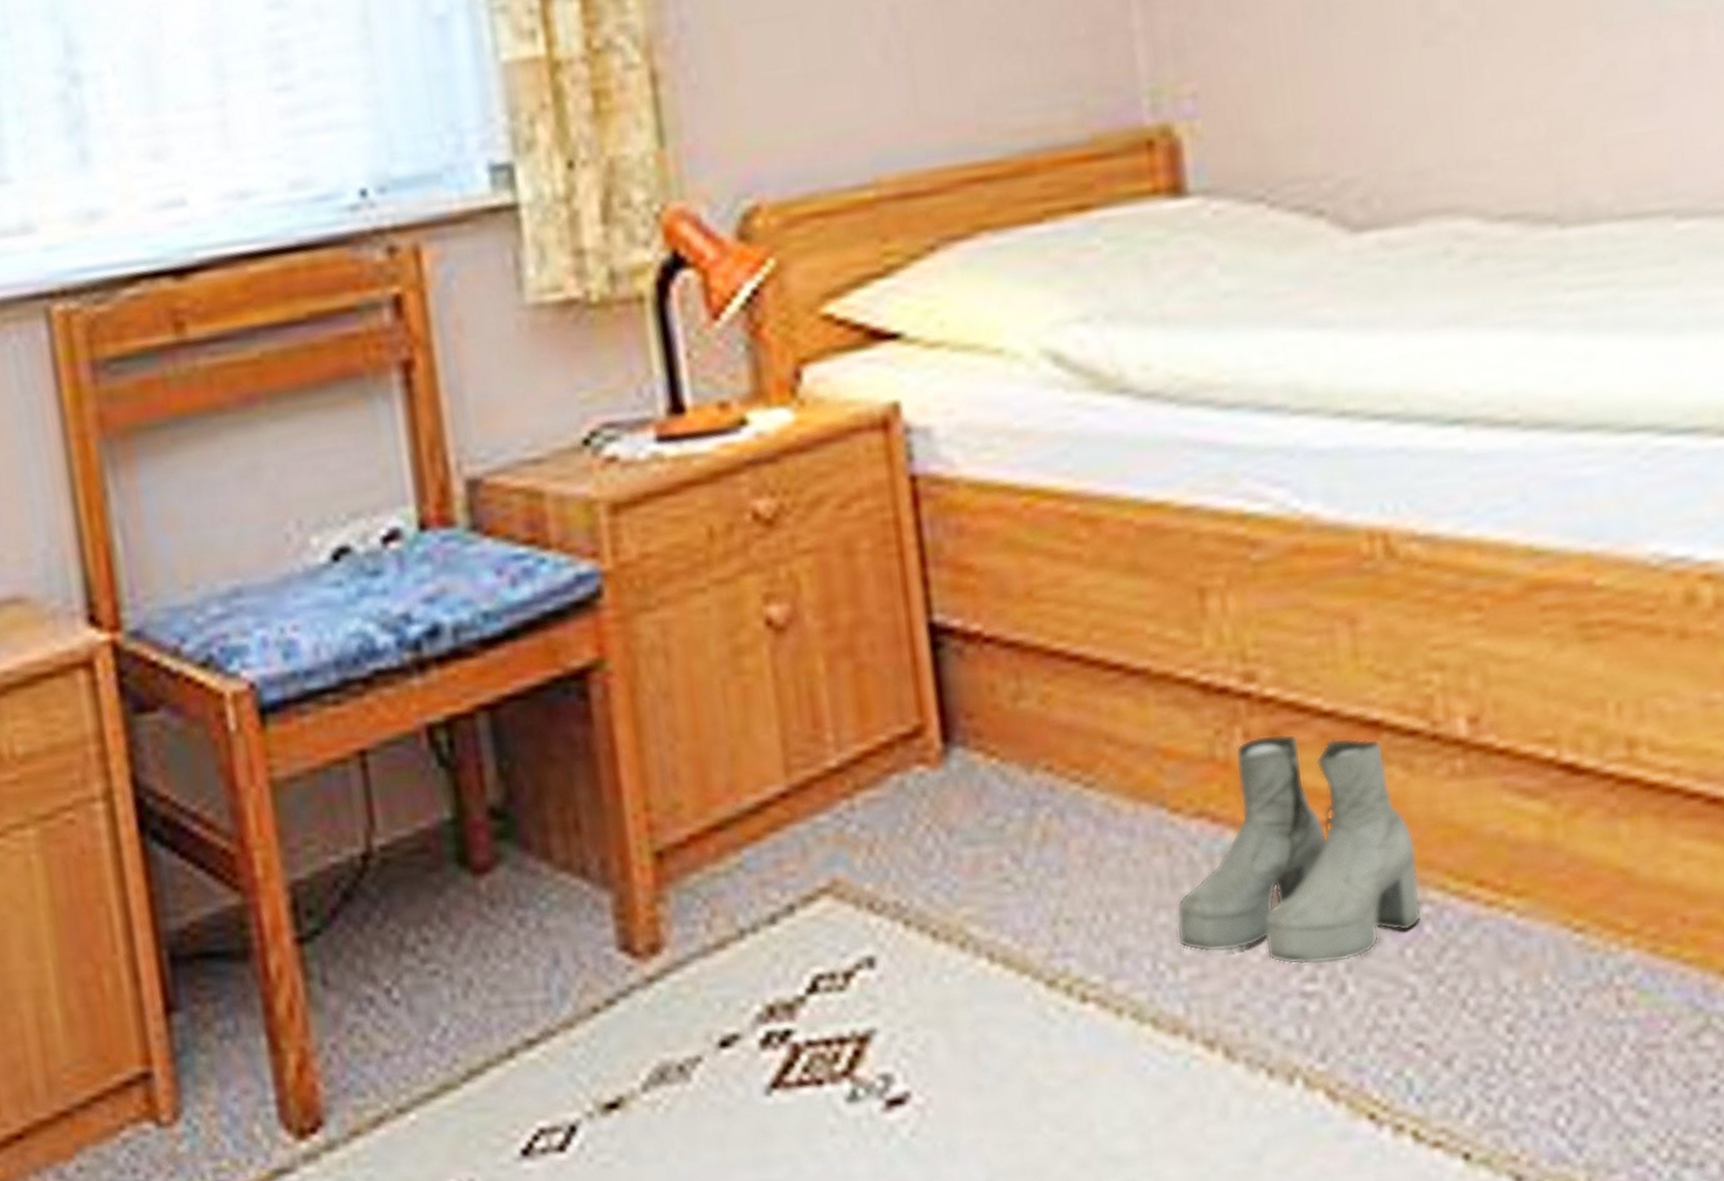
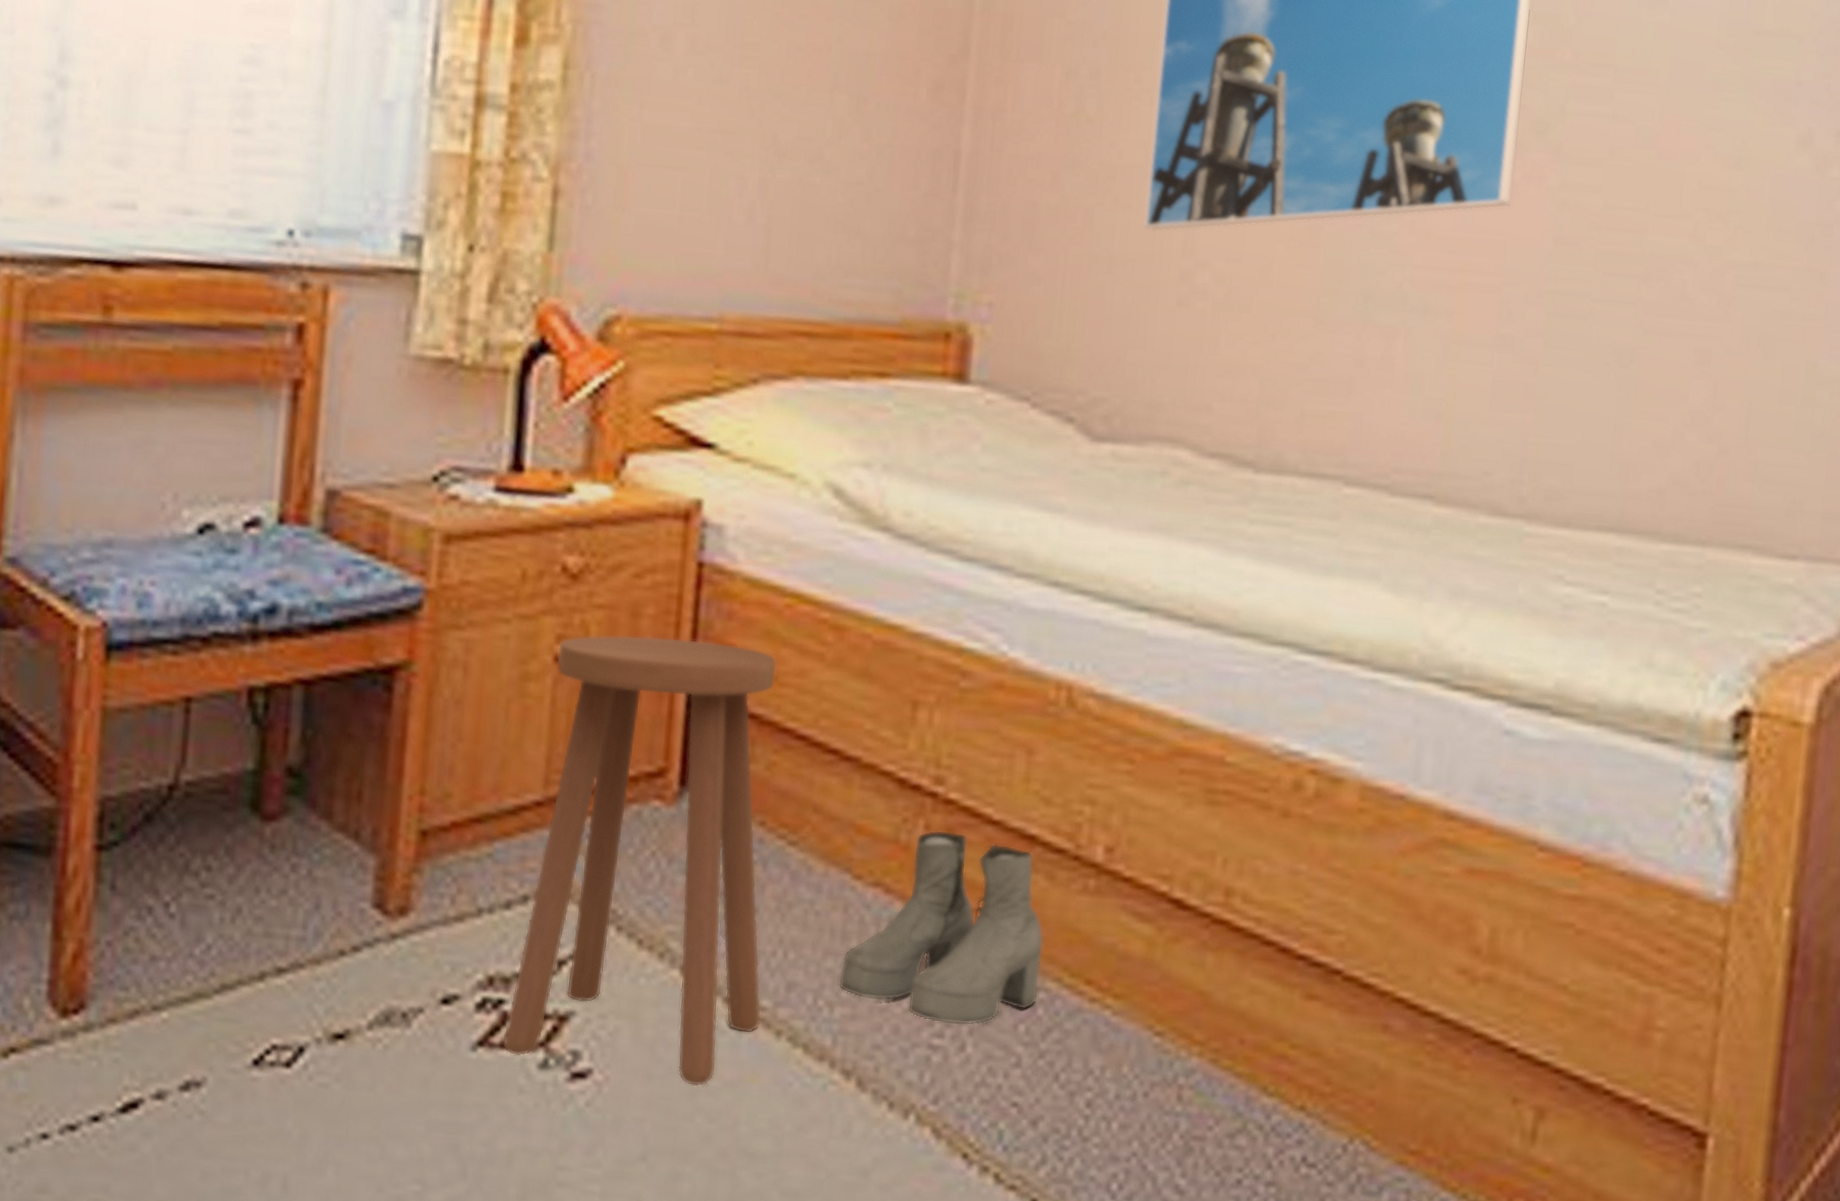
stool: none [767,564,1096,1093] -> present [502,634,778,1087]

